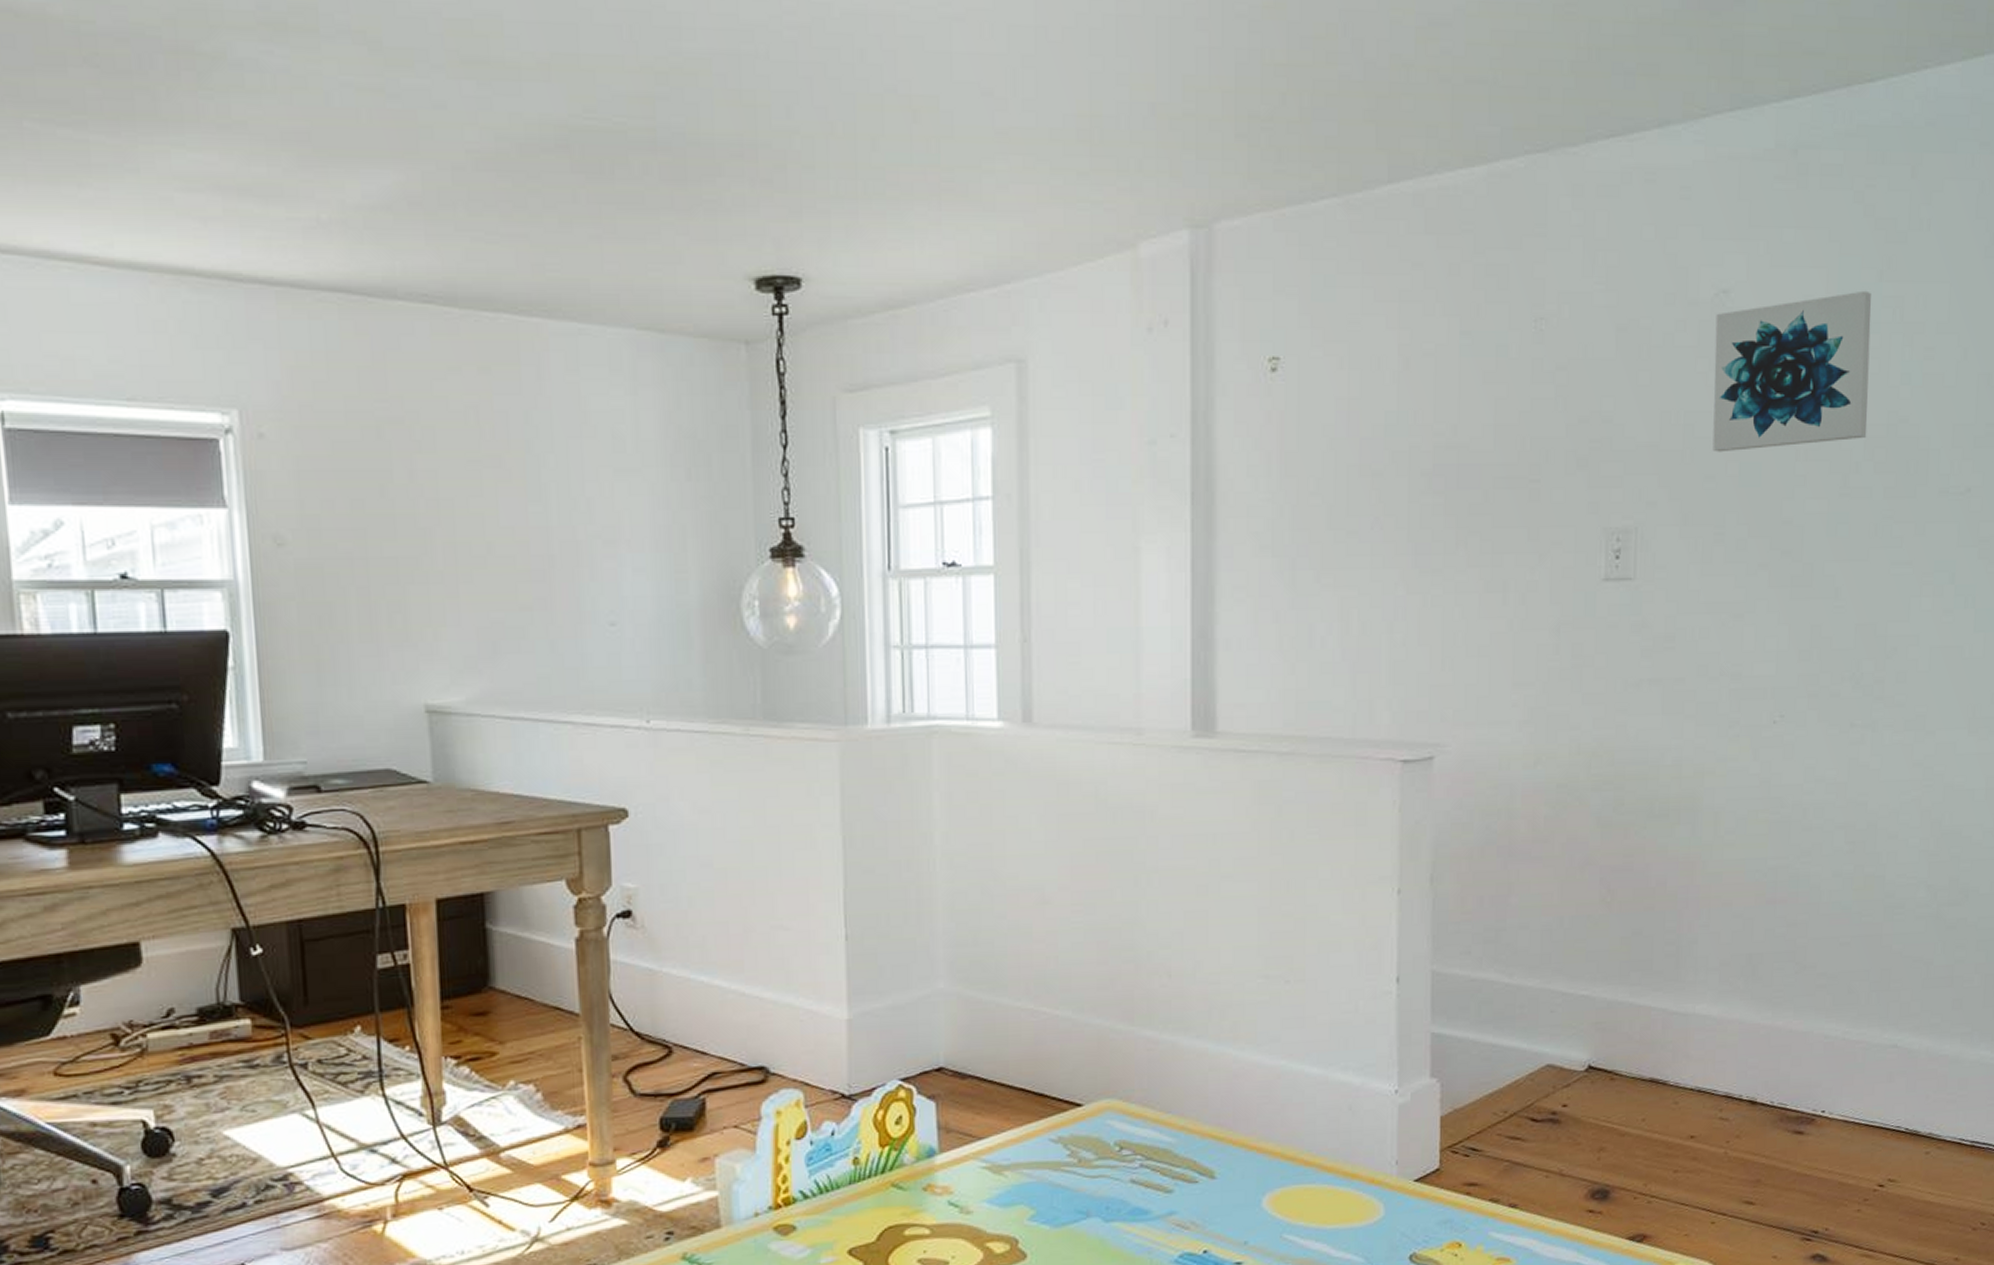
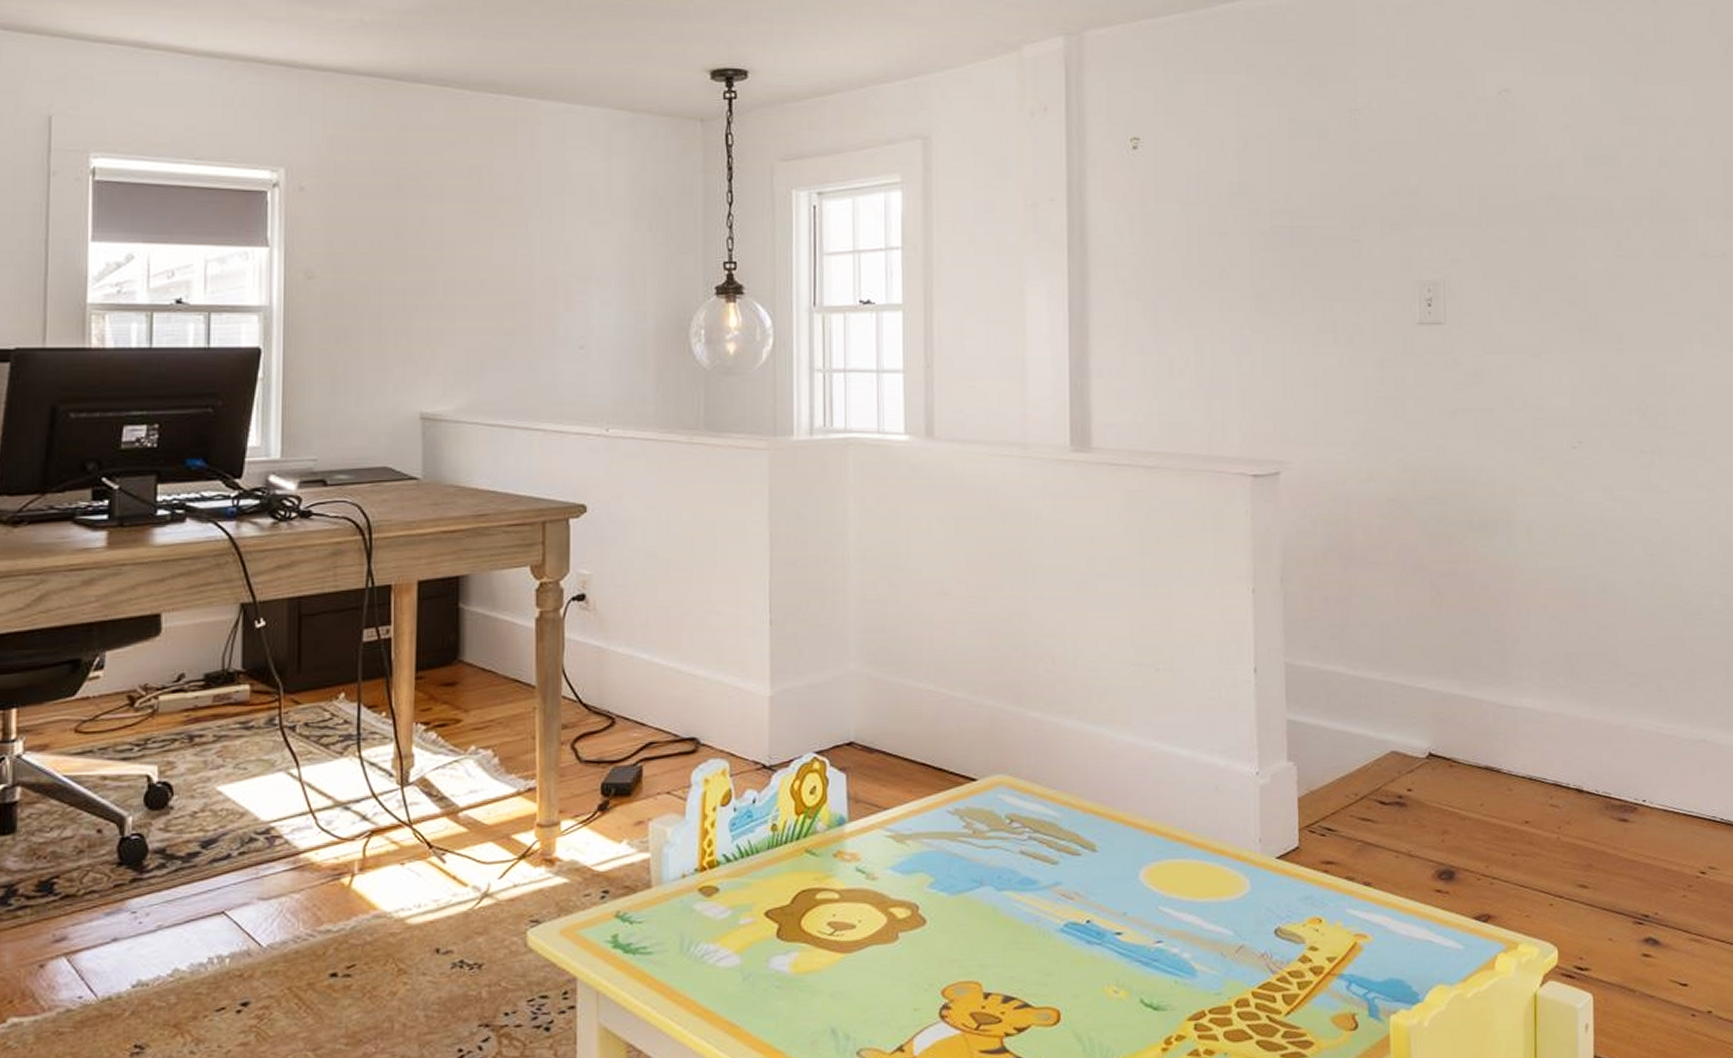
wall art: present [1712,290,1872,453] -> none [1500,91,1634,220]

